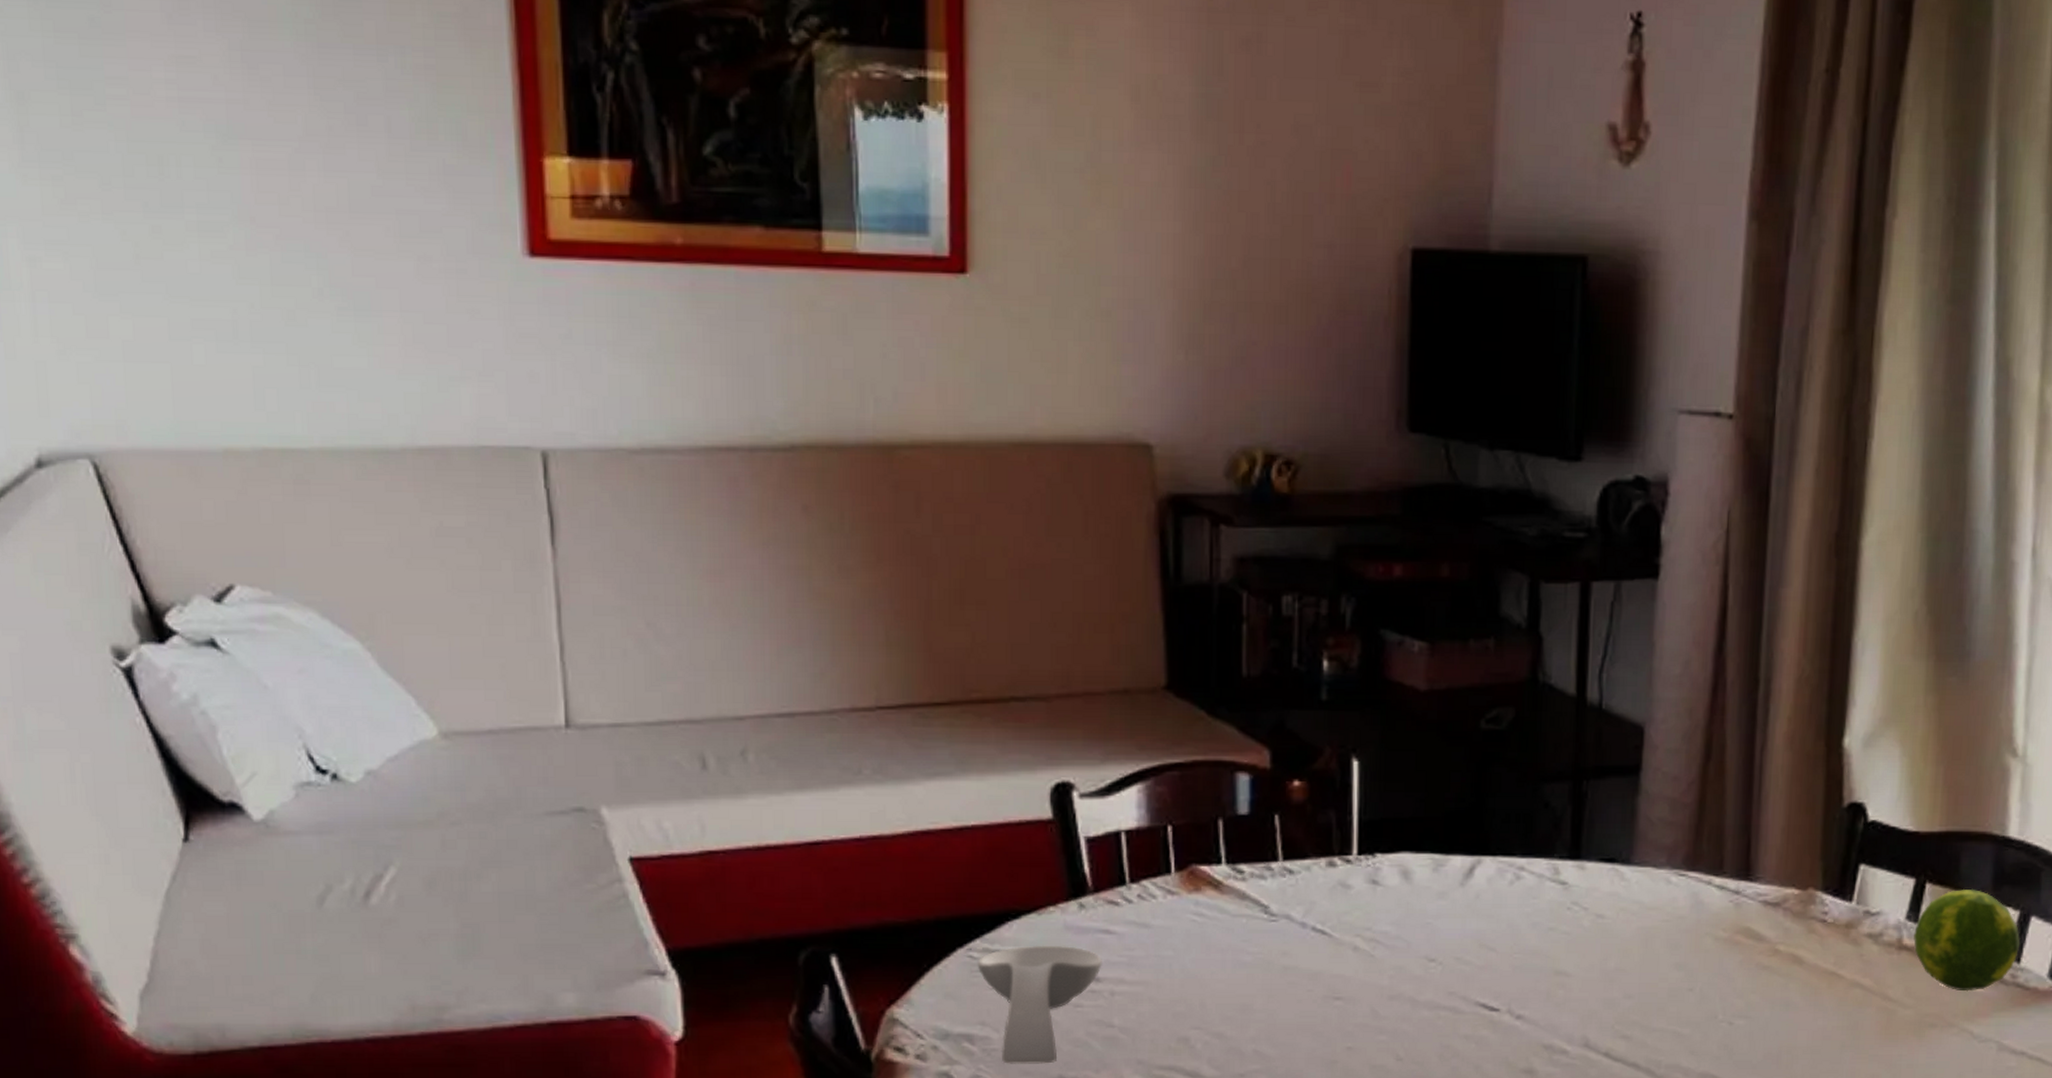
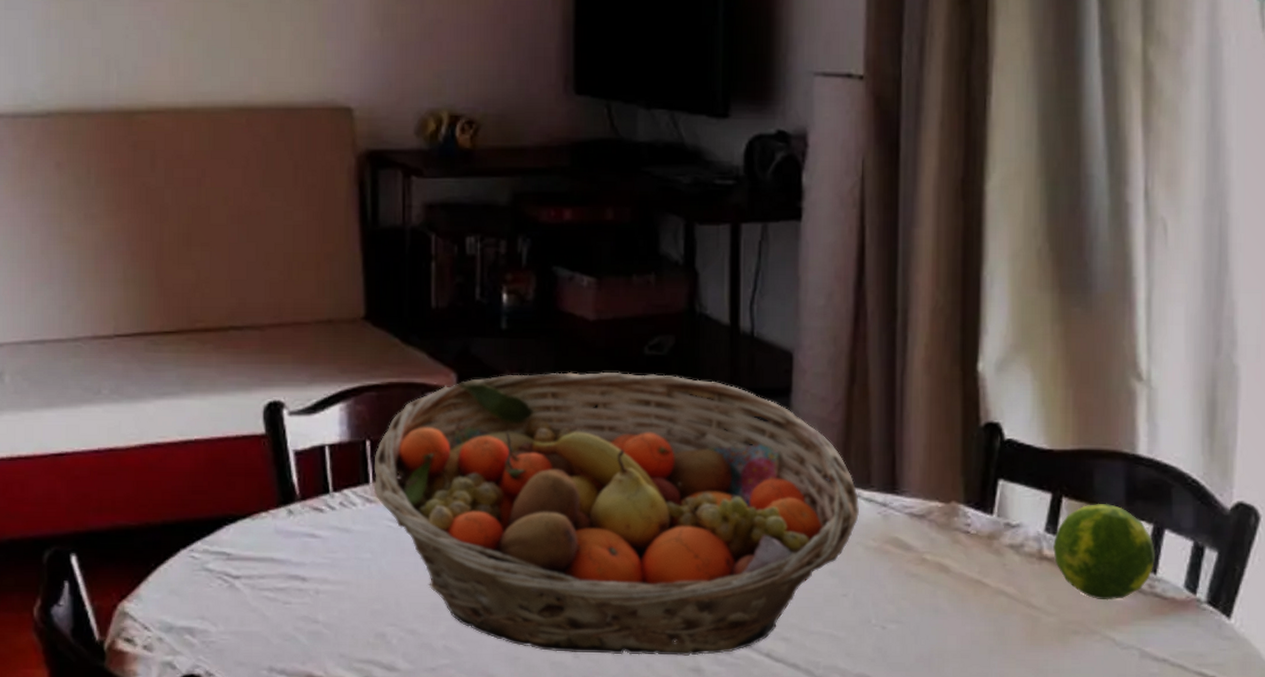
spoon rest: present [977,945,1104,1064] -> none [198,547,309,656]
fruit basket: none [1176,748,1710,1057] -> present [373,372,859,656]

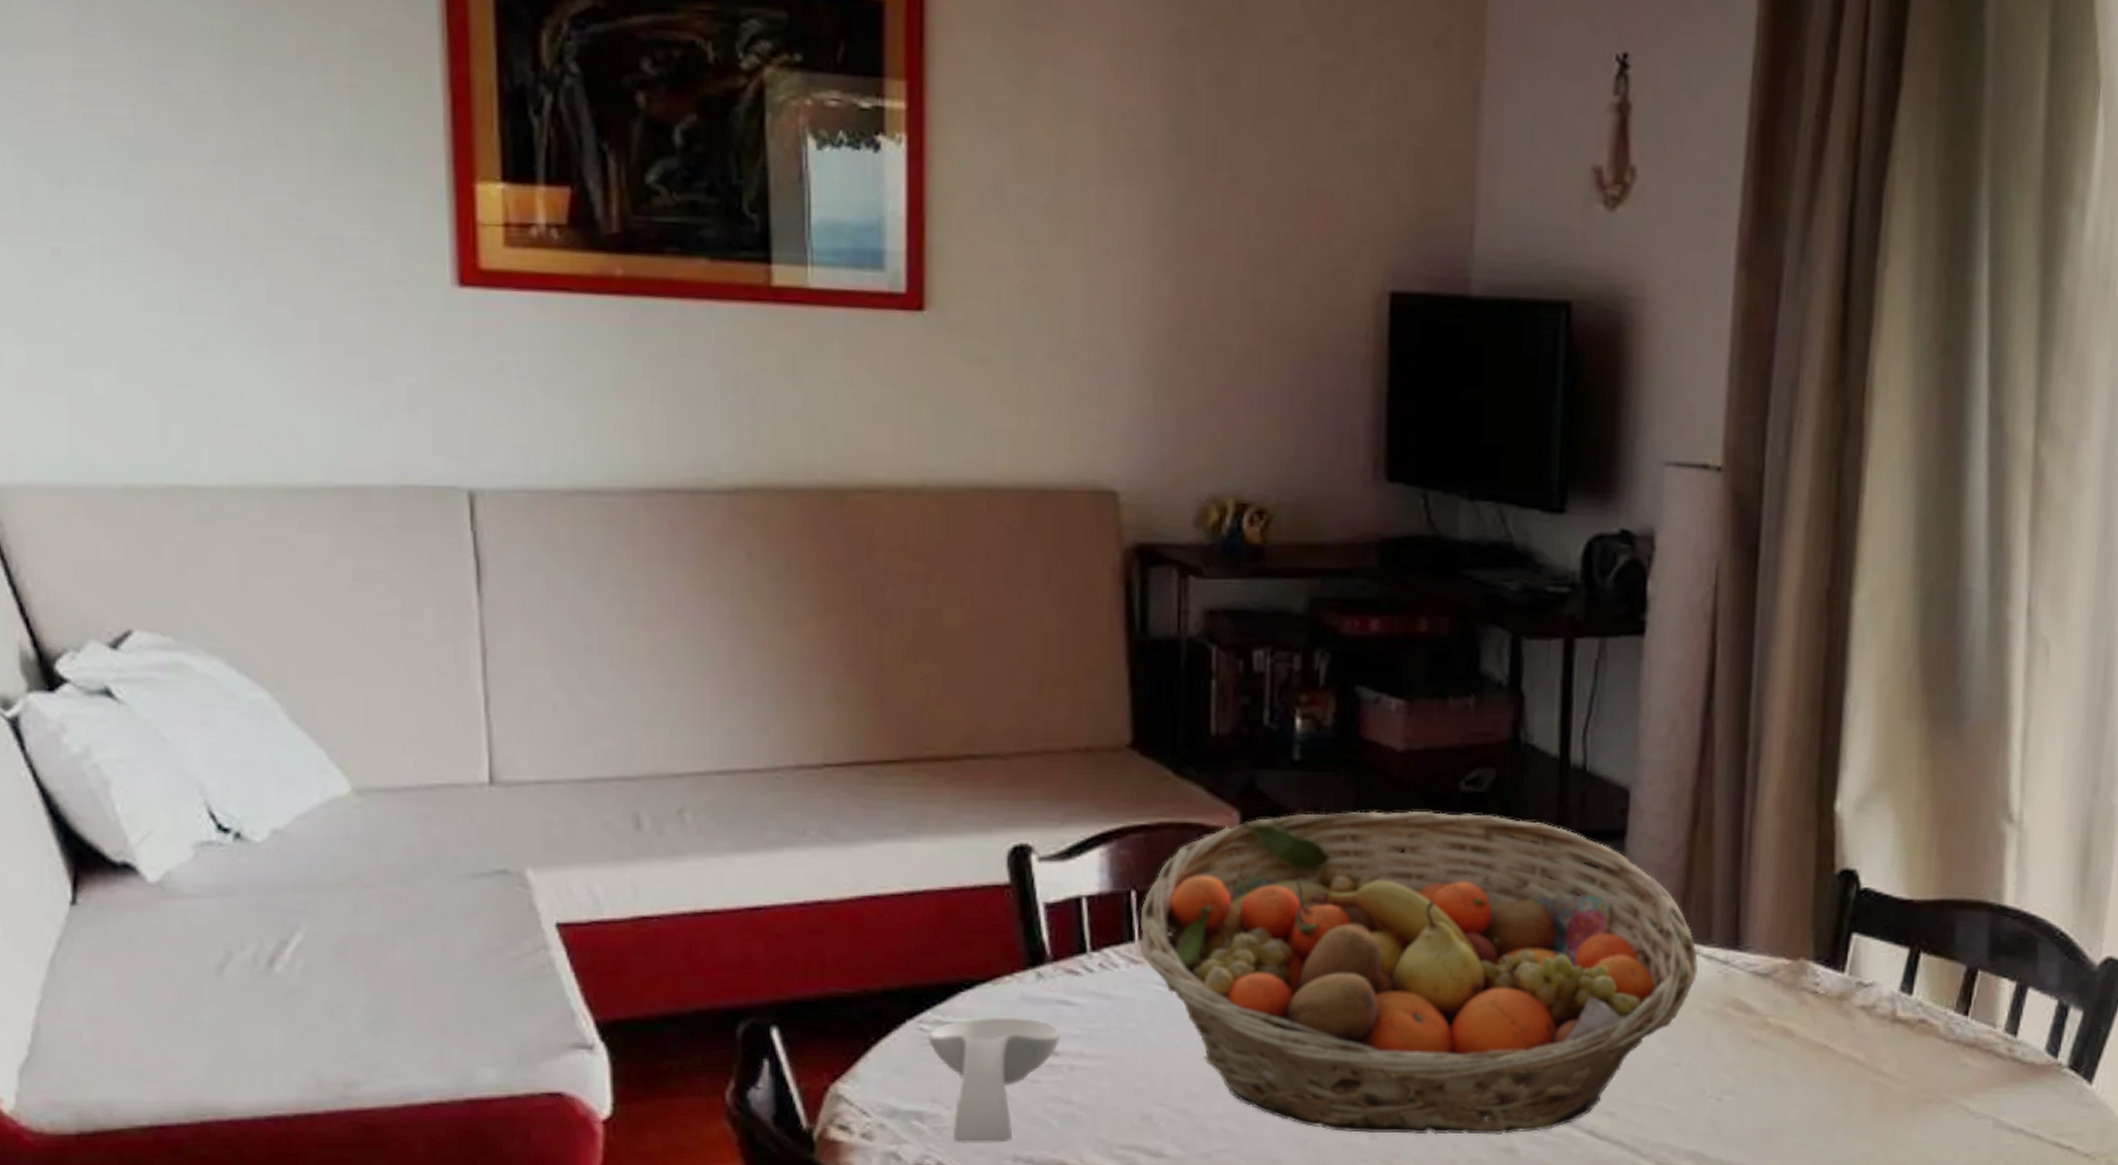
spoon rest: none [198,547,309,656] -> present [928,1017,1062,1143]
fruit: present [1053,503,1156,600] -> none [1908,959,2018,1066]

